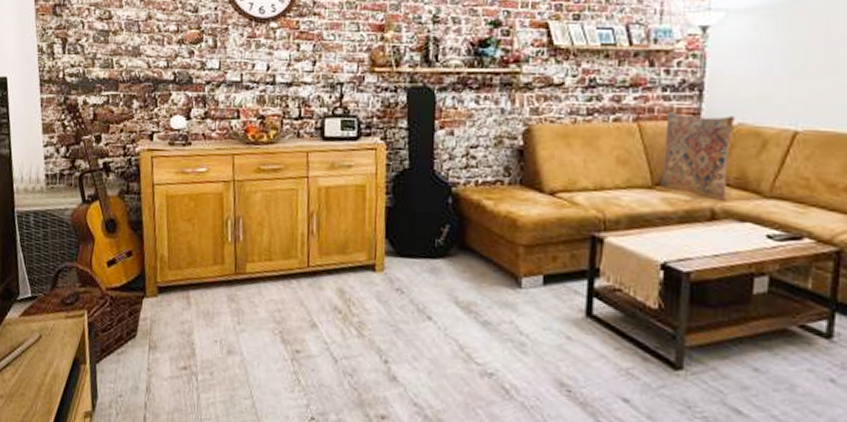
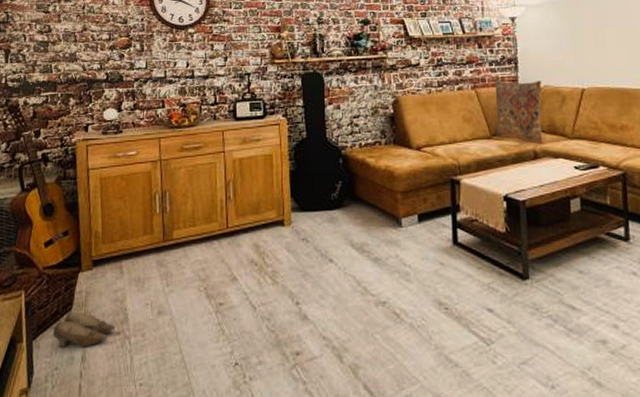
slippers: none [117,338,182,378] -> present [53,311,116,349]

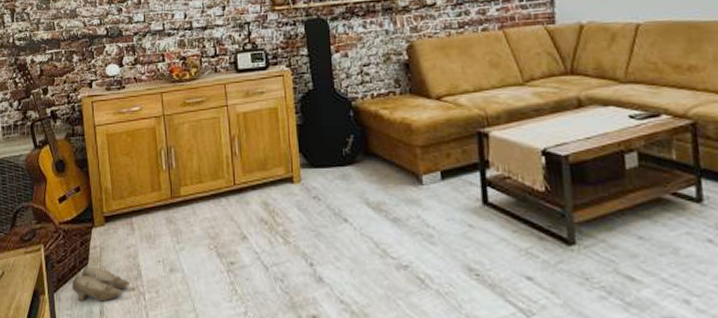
pillow: present [494,79,543,144] -> none [526,16,589,90]

